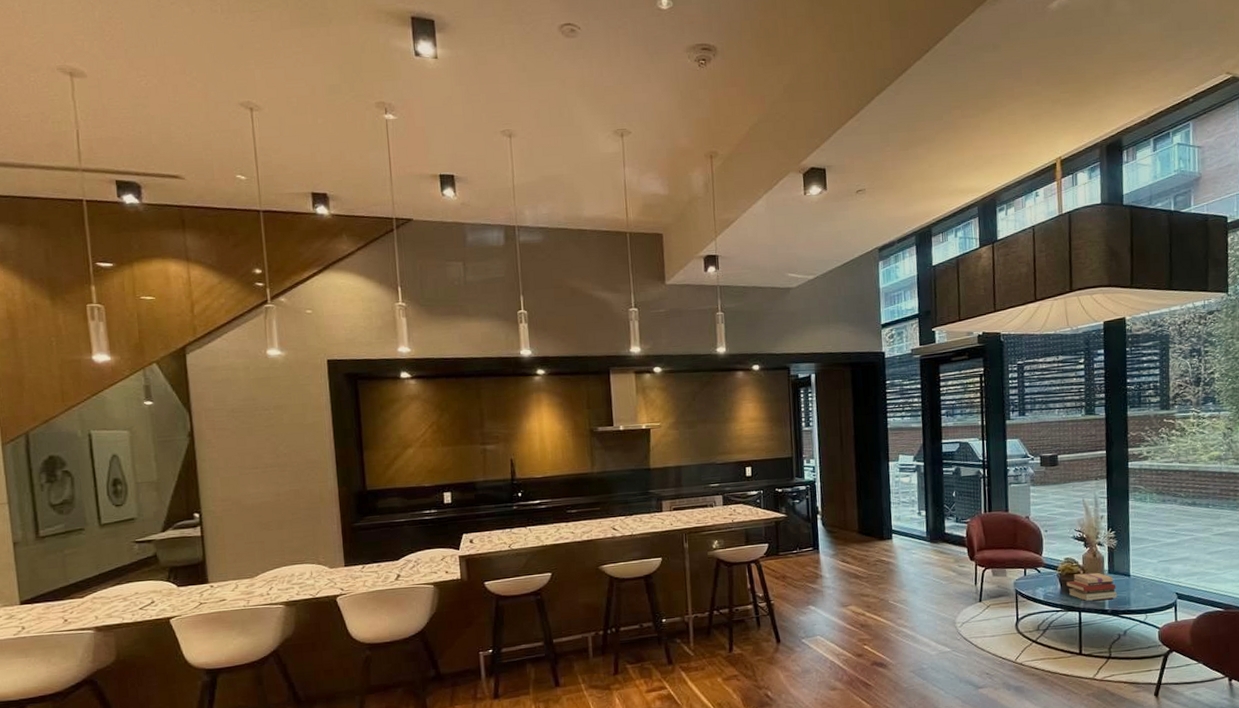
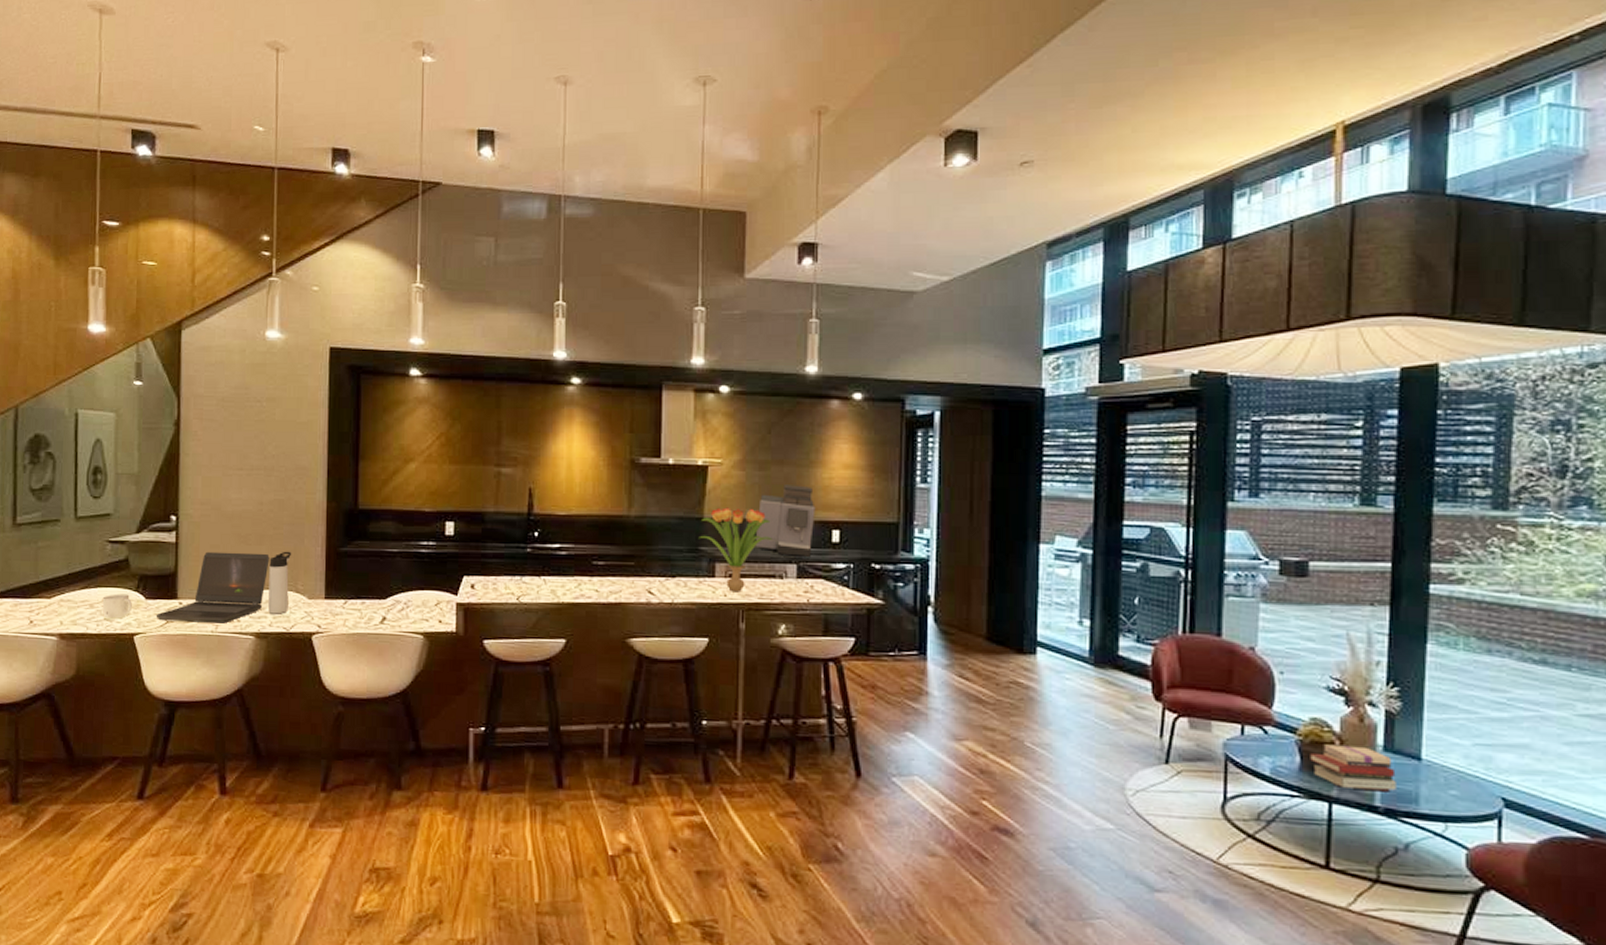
mug: none [135,585,165,609] -> present [102,593,132,620]
laptop computer: none [189,535,291,603] -> present [155,551,270,624]
thermos bottle: none [291,531,313,585] -> present [268,551,292,614]
flower arrangement: none [648,458,703,521] -> present [699,507,772,592]
coffee machine: none [690,437,733,491] -> present [755,485,816,558]

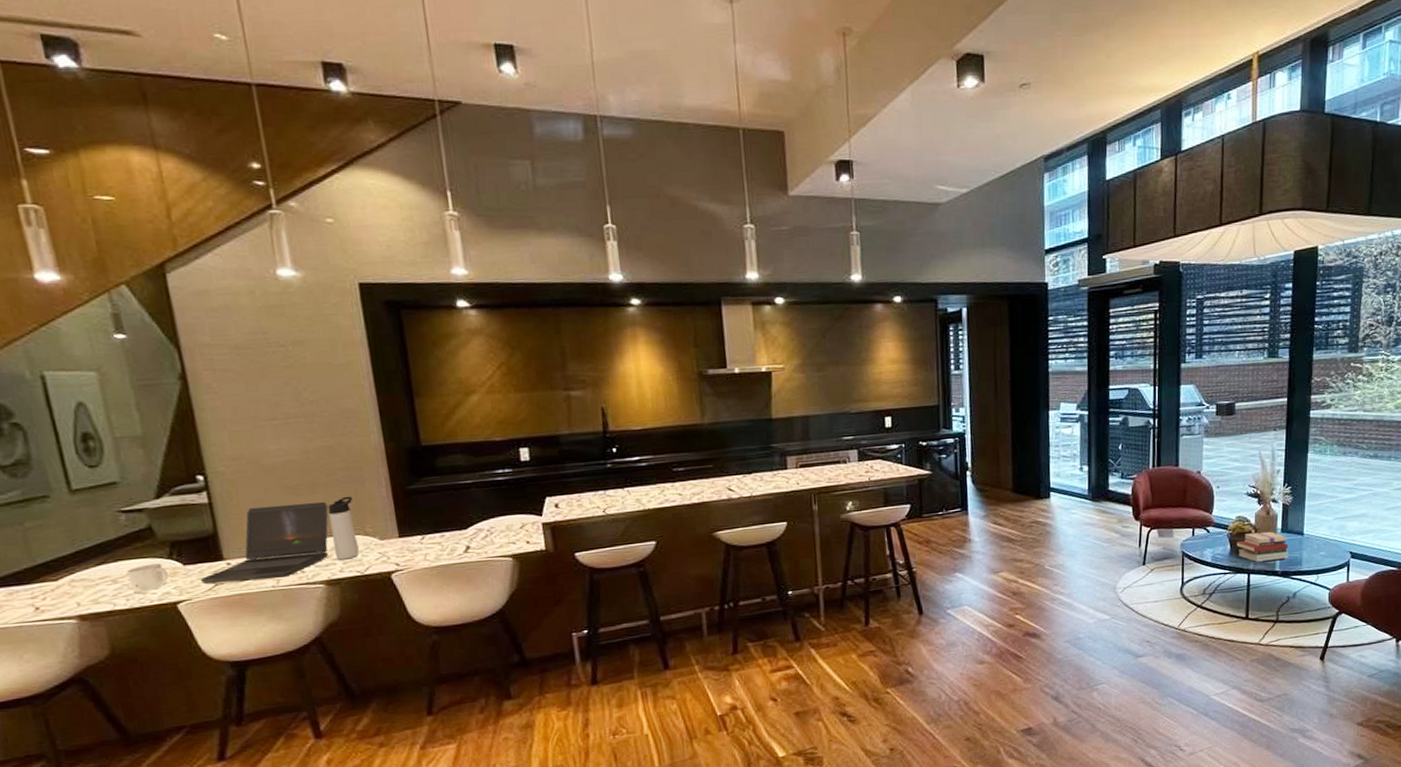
flower arrangement: present [699,507,772,592] -> none [769,406,835,480]
coffee machine: present [755,485,816,558] -> none [819,381,870,444]

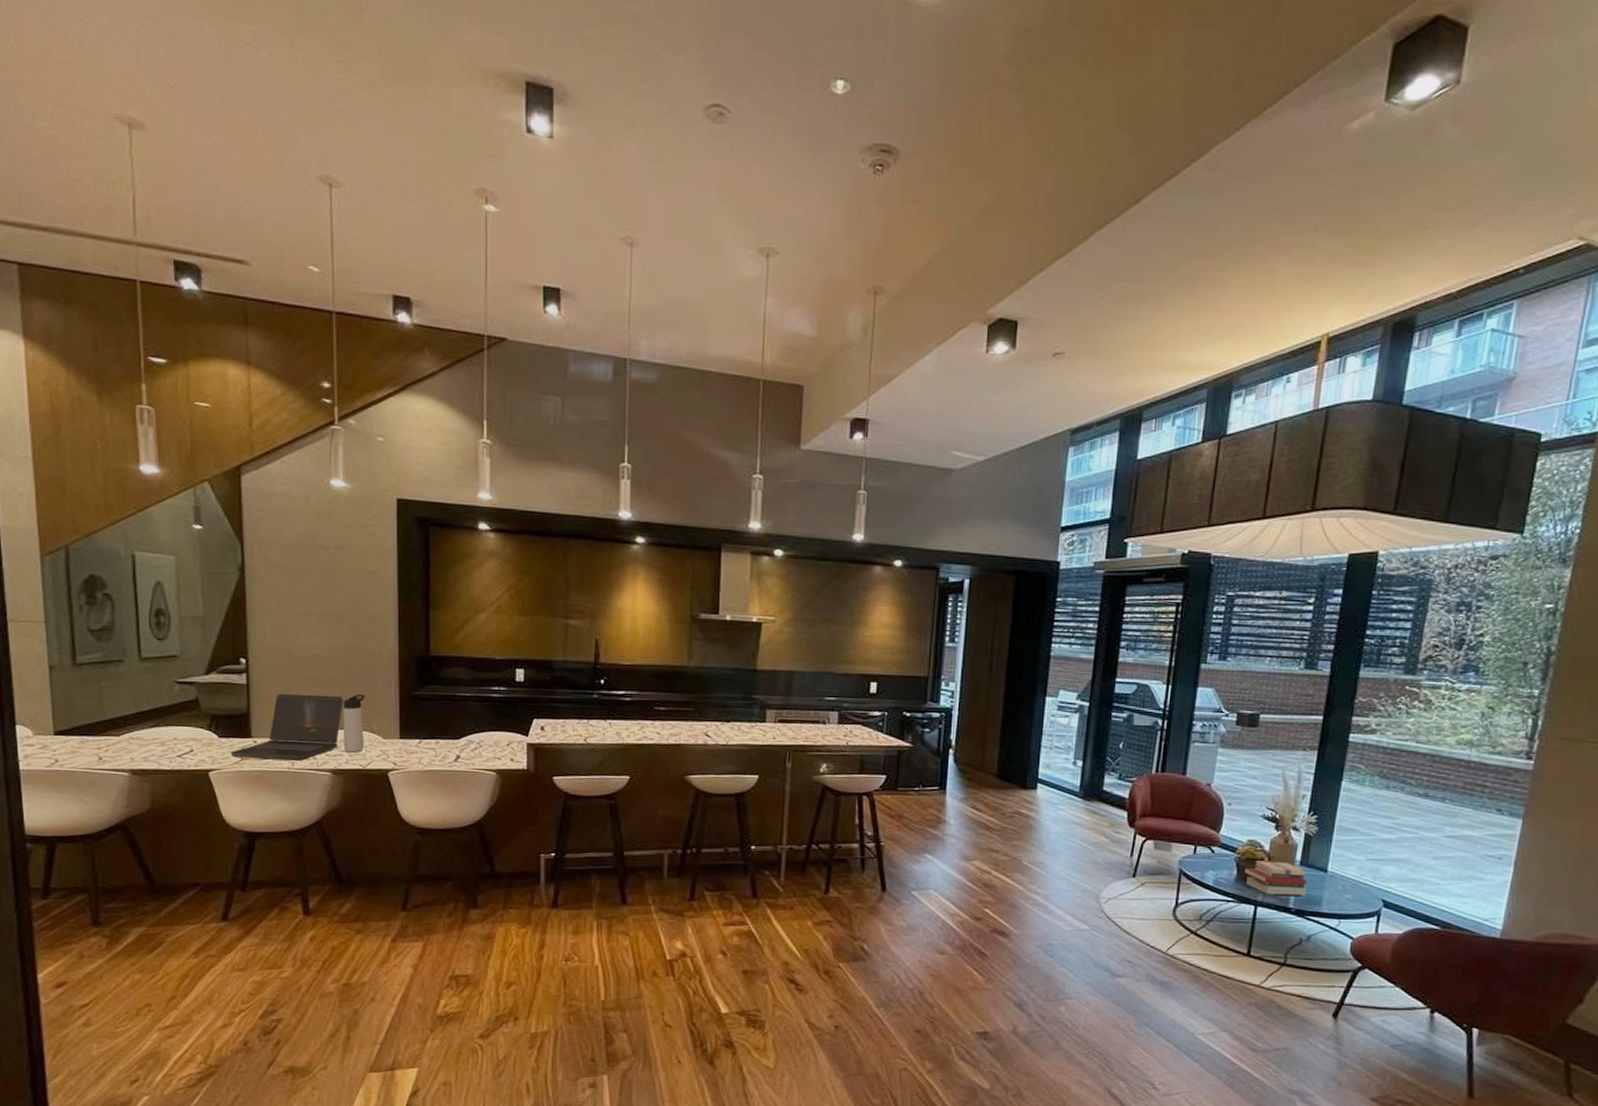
mug: present [127,563,169,593] -> none [173,732,205,757]

